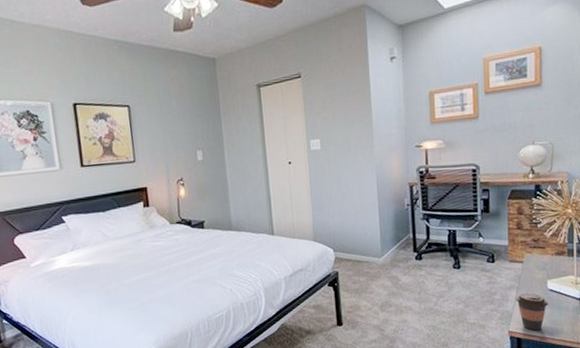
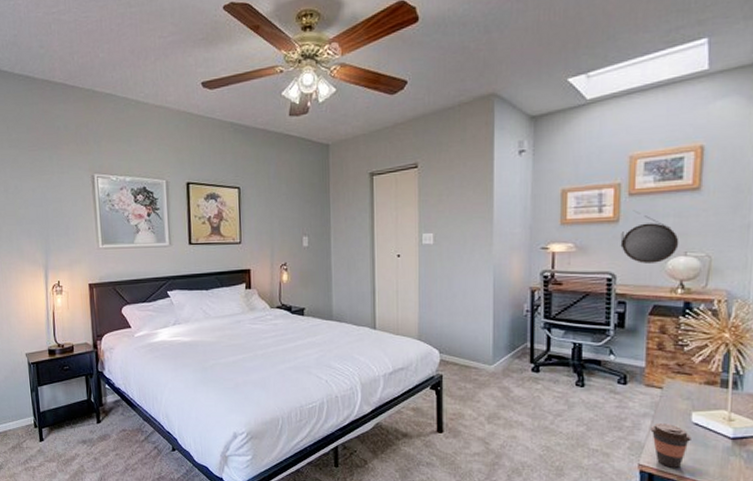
home mirror: none [481,107,528,154] -> present [620,210,679,263]

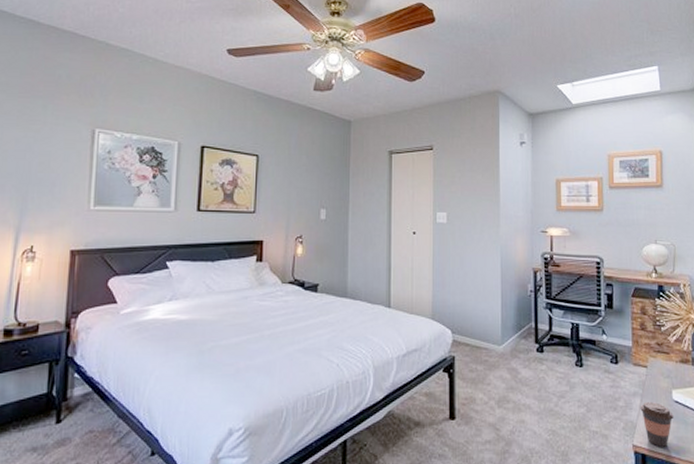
home mirror: present [620,210,679,263] -> none [605,201,650,249]

